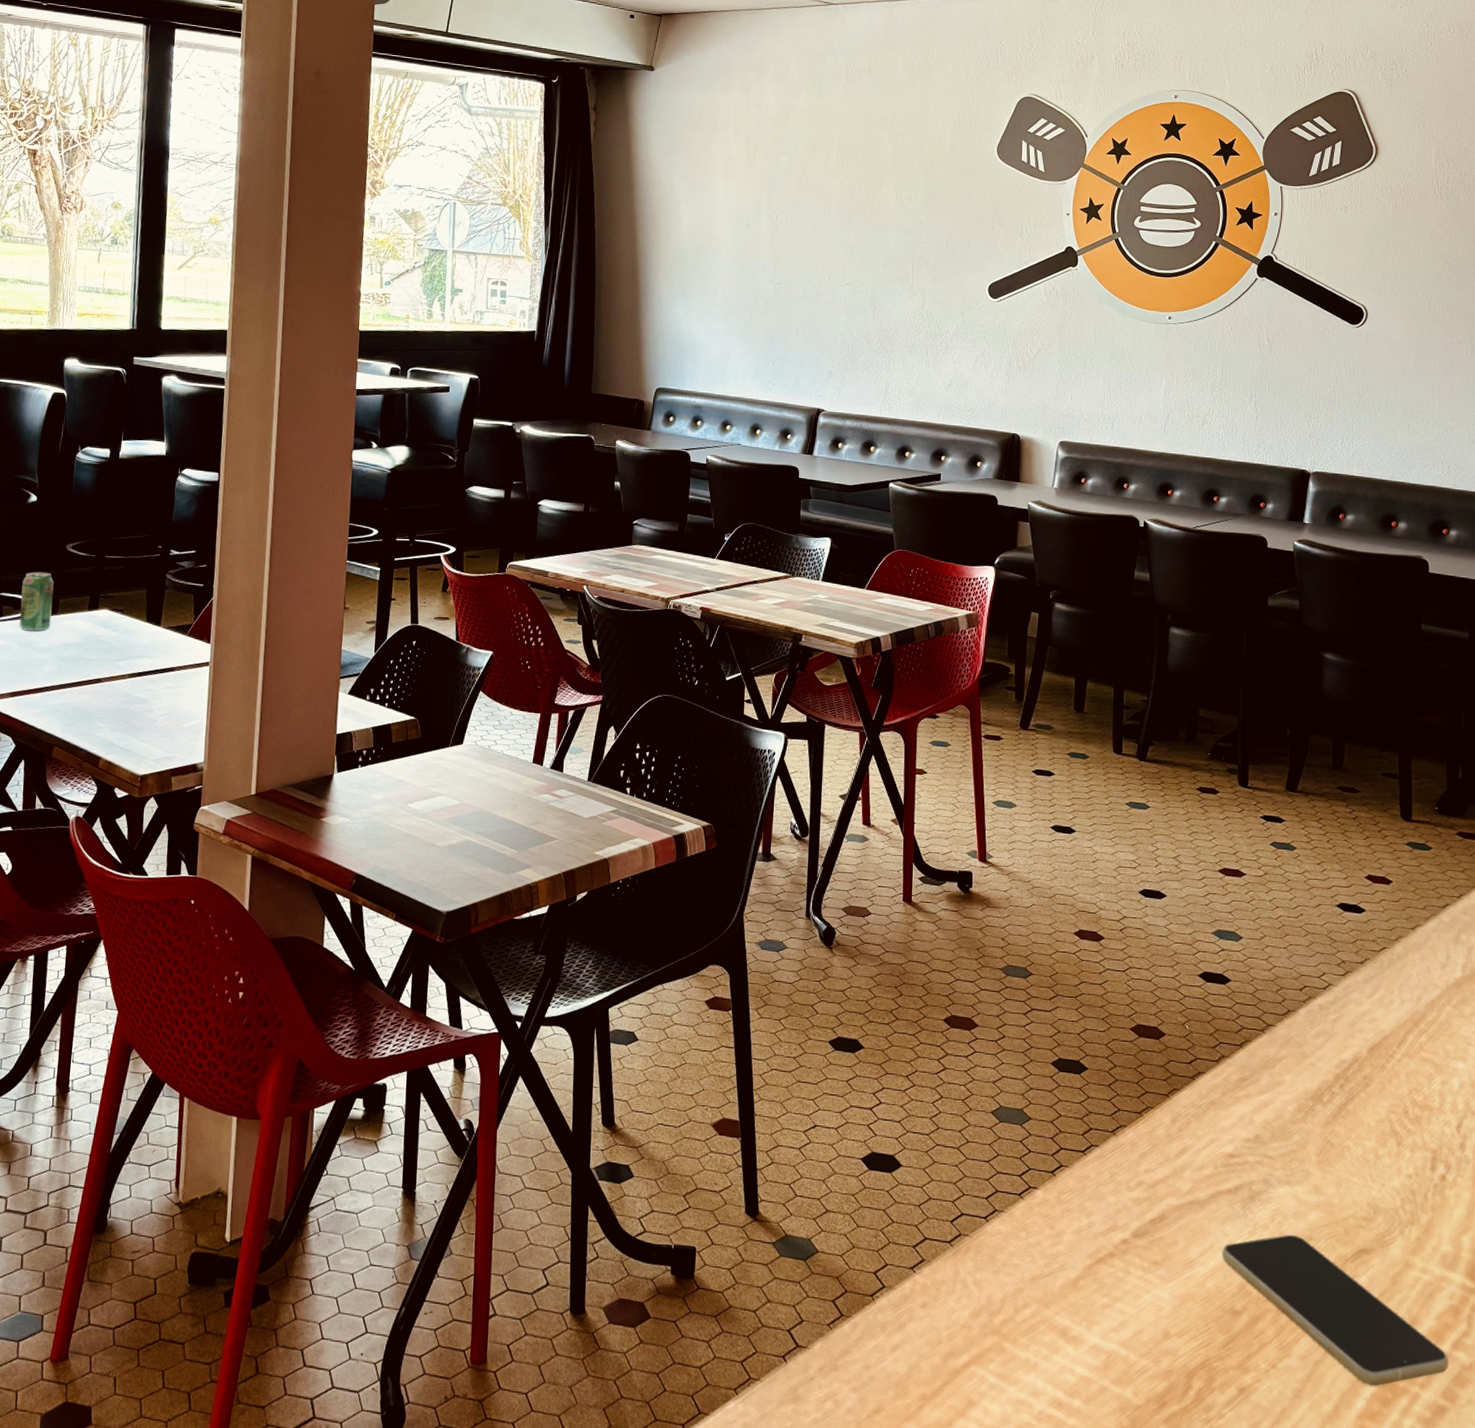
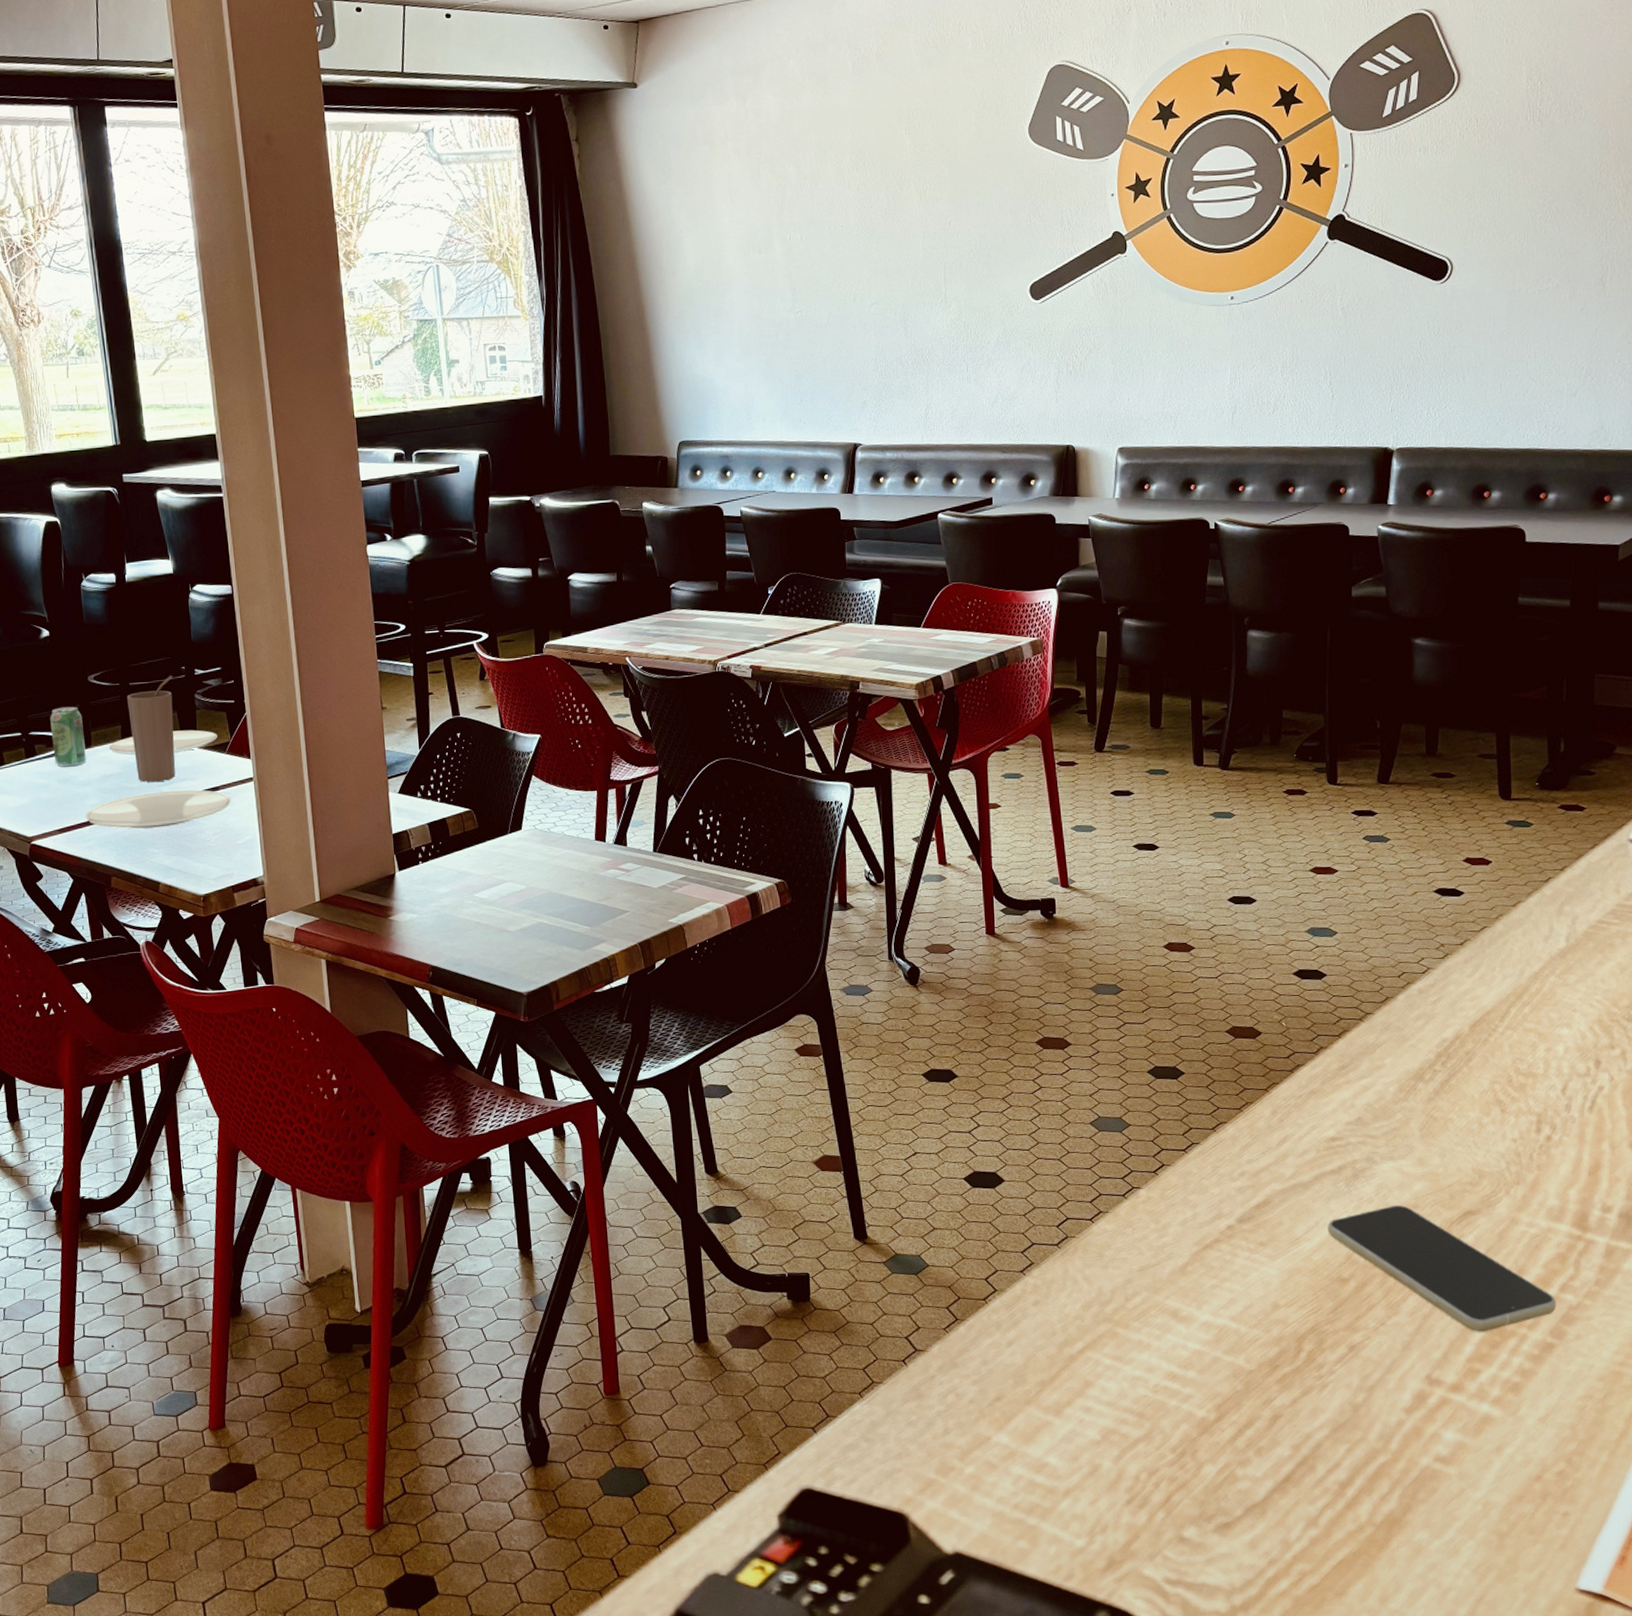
plate: none [39,666,185,702] -> present [86,789,231,829]
plate: none [75,607,182,630] -> present [109,730,218,756]
cup: none [97,552,148,656] -> present [127,675,176,782]

